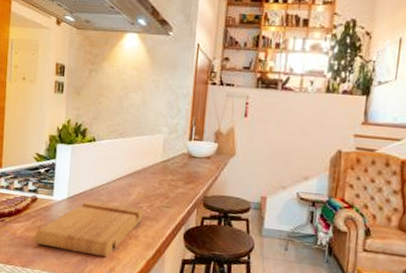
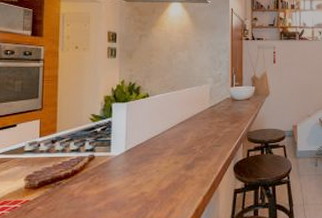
cutting board: present [34,201,144,258] -> none [93,151,197,202]

